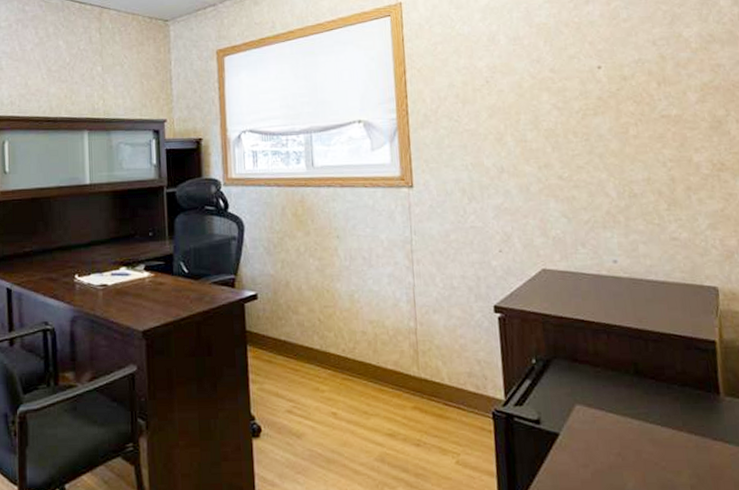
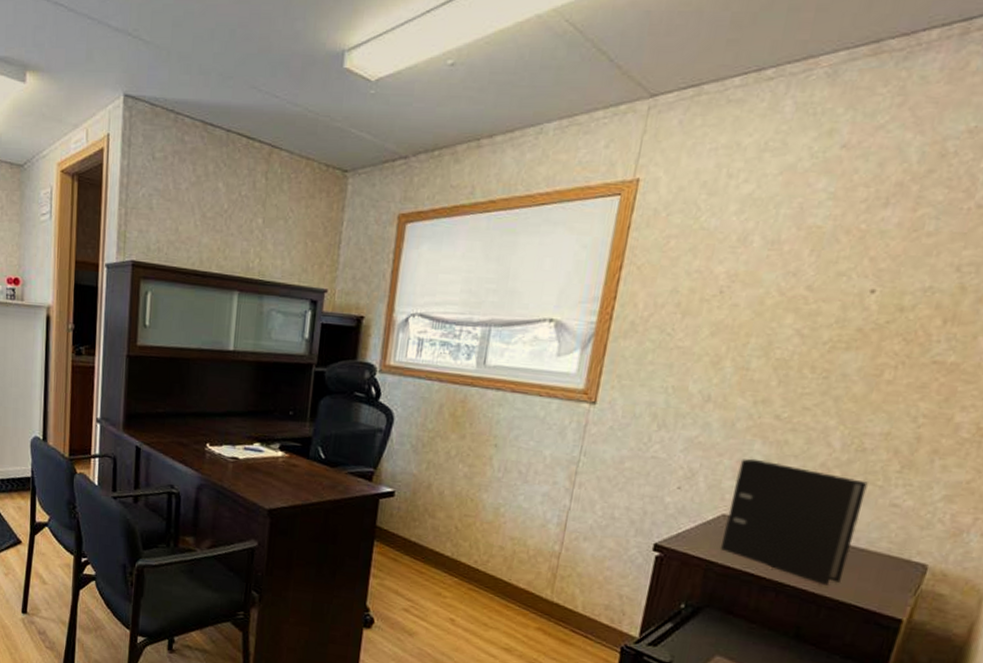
binder: none [543,215,655,320] -> present [720,458,868,585]

